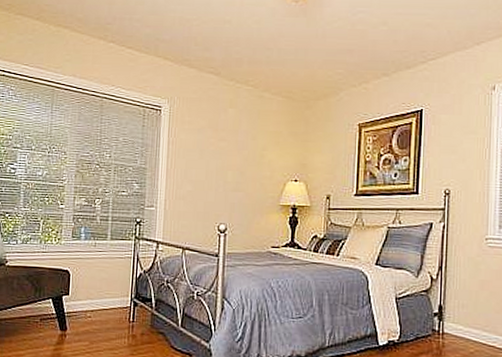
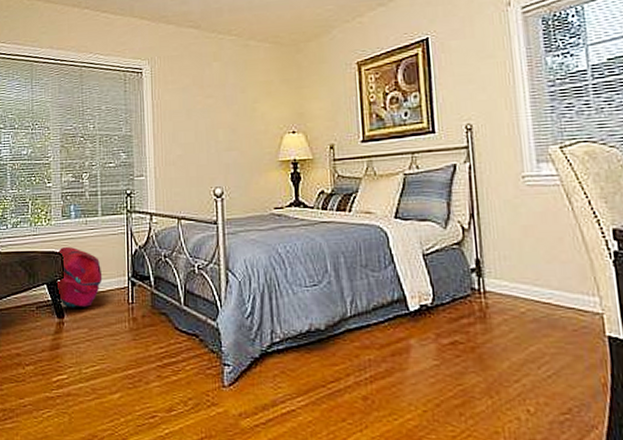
backpack: none [62,265,107,323] -> present [57,246,103,308]

